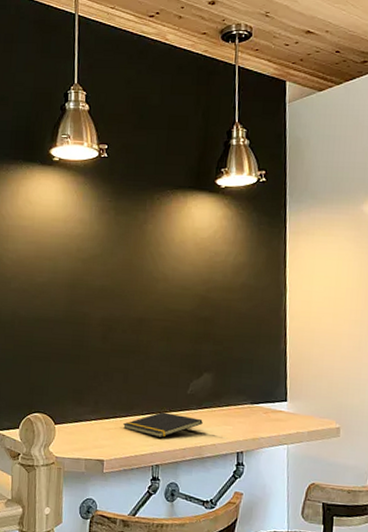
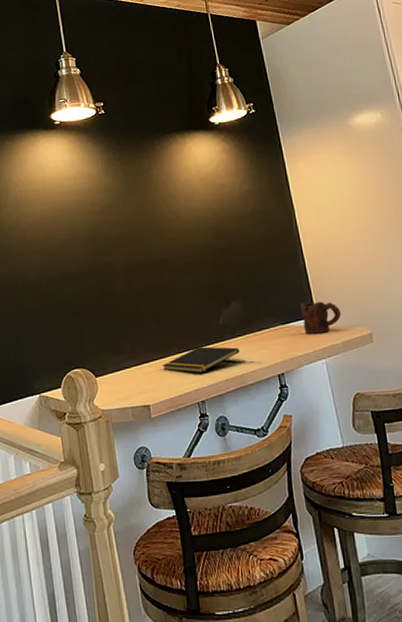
mug: none [272,385,313,419] -> present [300,301,341,334]

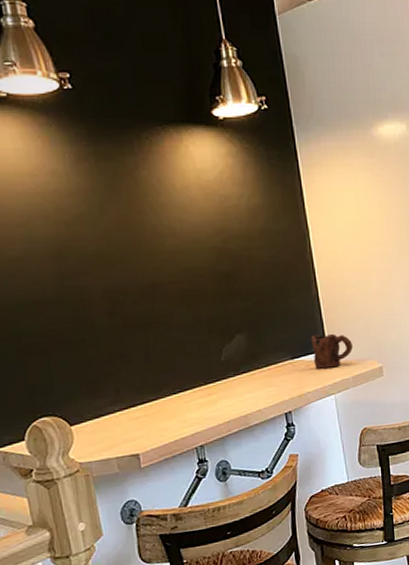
notepad: present [162,346,240,373] -> none [153,385,244,416]

